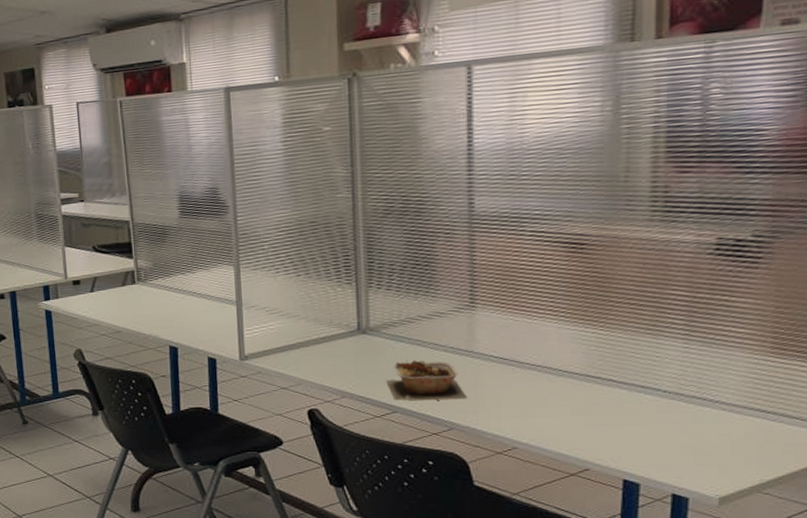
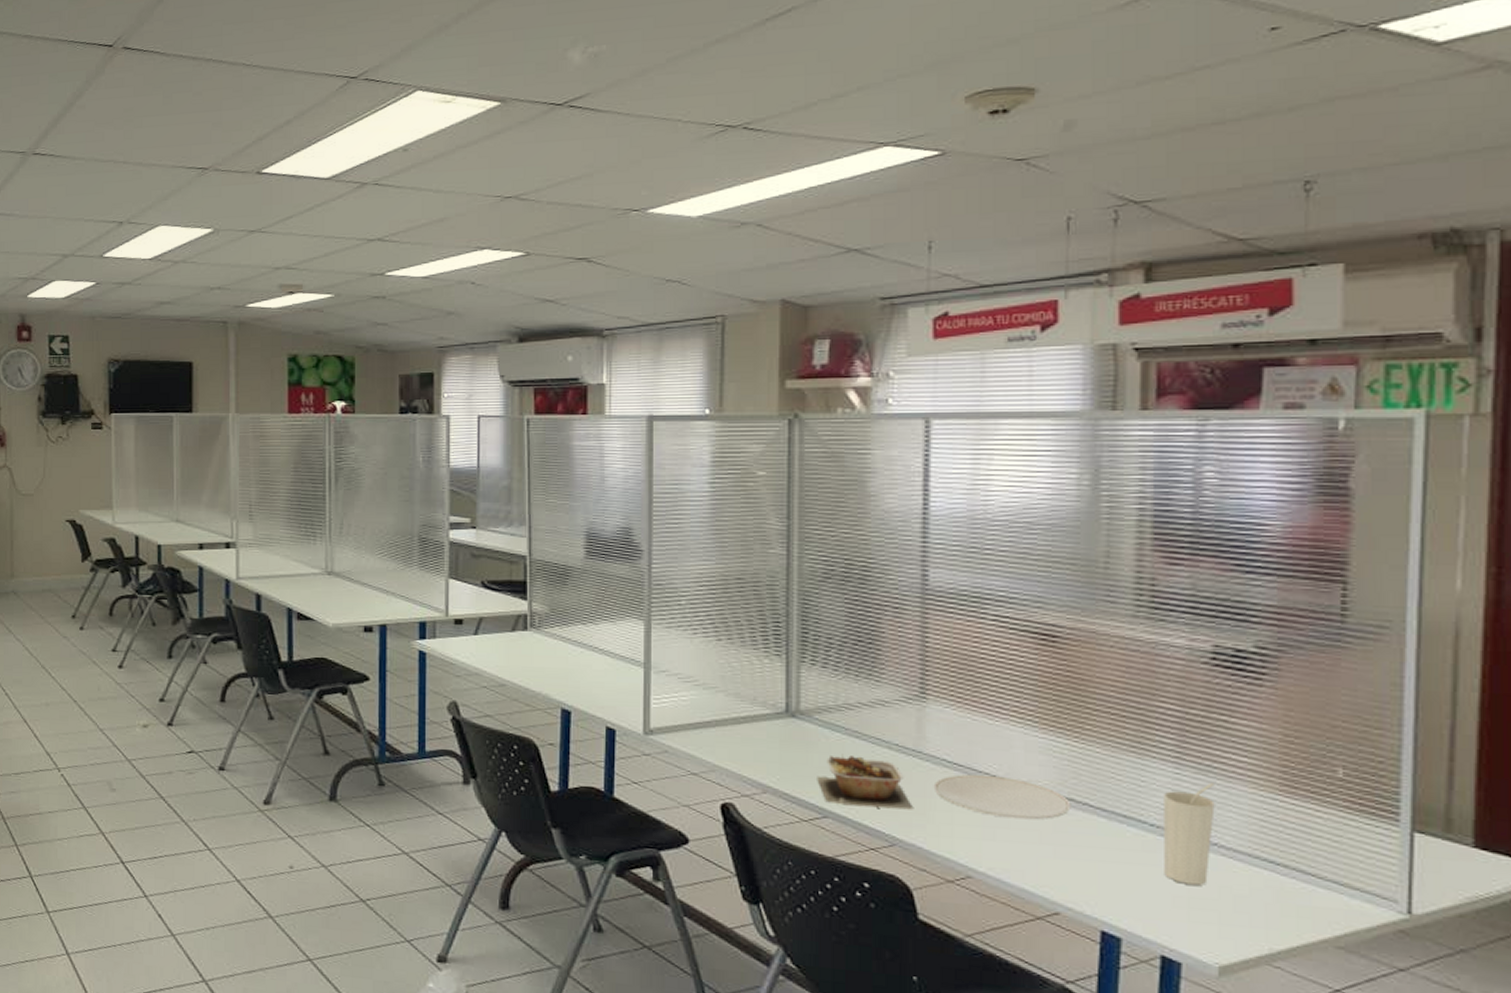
plate: none [483,364,598,398] -> present [933,774,1071,820]
cup: none [675,352,717,436] -> present [1164,783,1215,885]

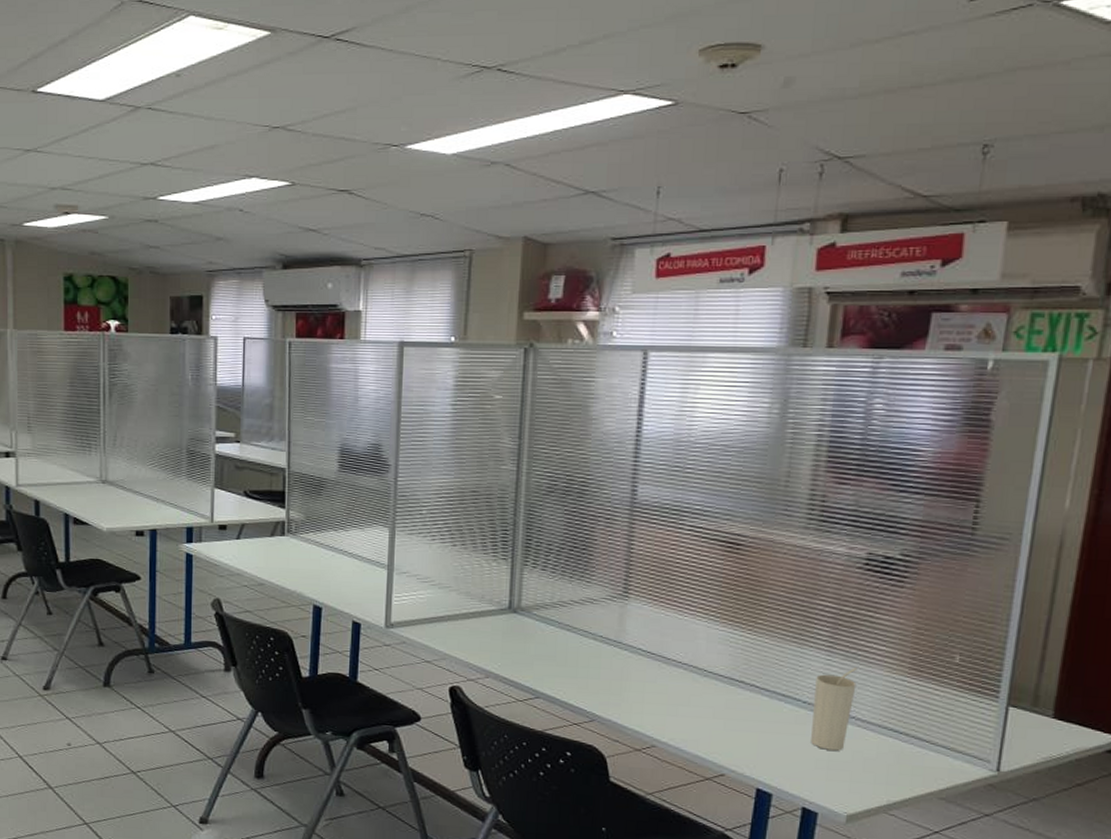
food container: present [817,753,914,810] -> none [532,644,612,691]
plate: present [933,774,1071,820] -> none [629,661,741,699]

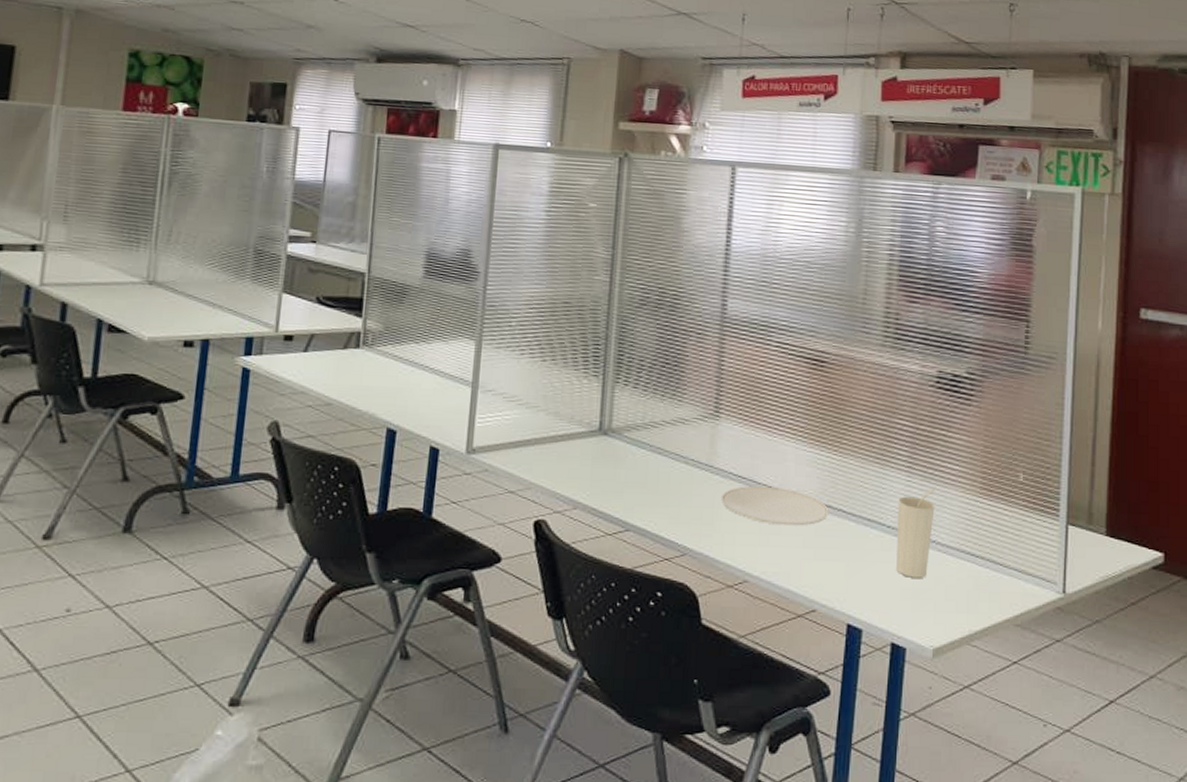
plate: none [629,661,741,699] -> present [720,485,829,526]

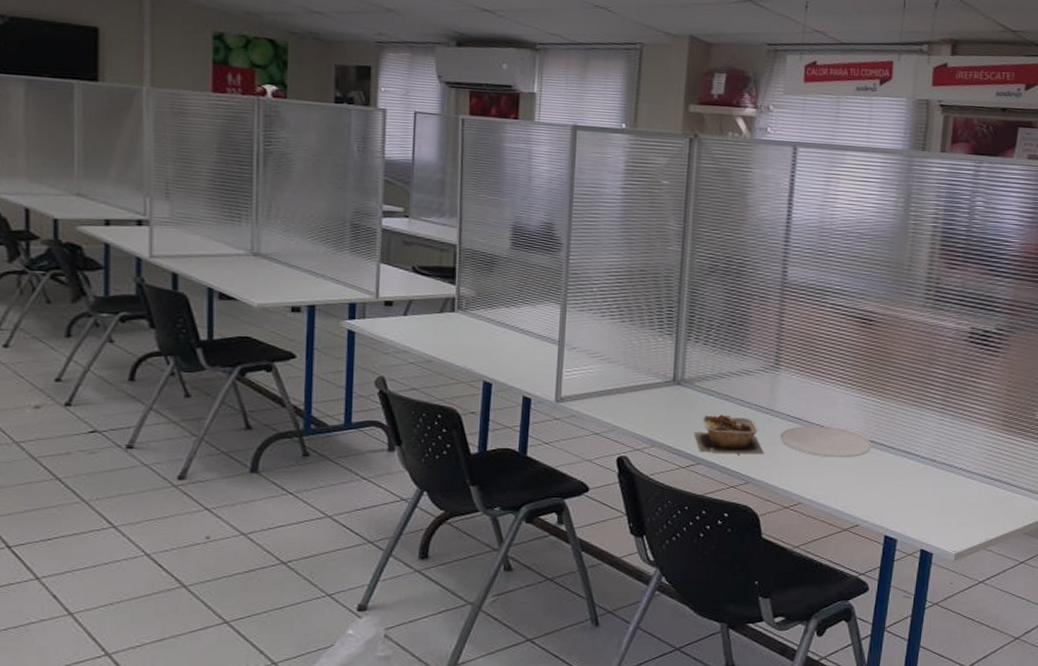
food container: none [622,469,704,521] -> present [694,413,765,455]
cup: present [896,488,935,578] -> none [927,426,964,498]

